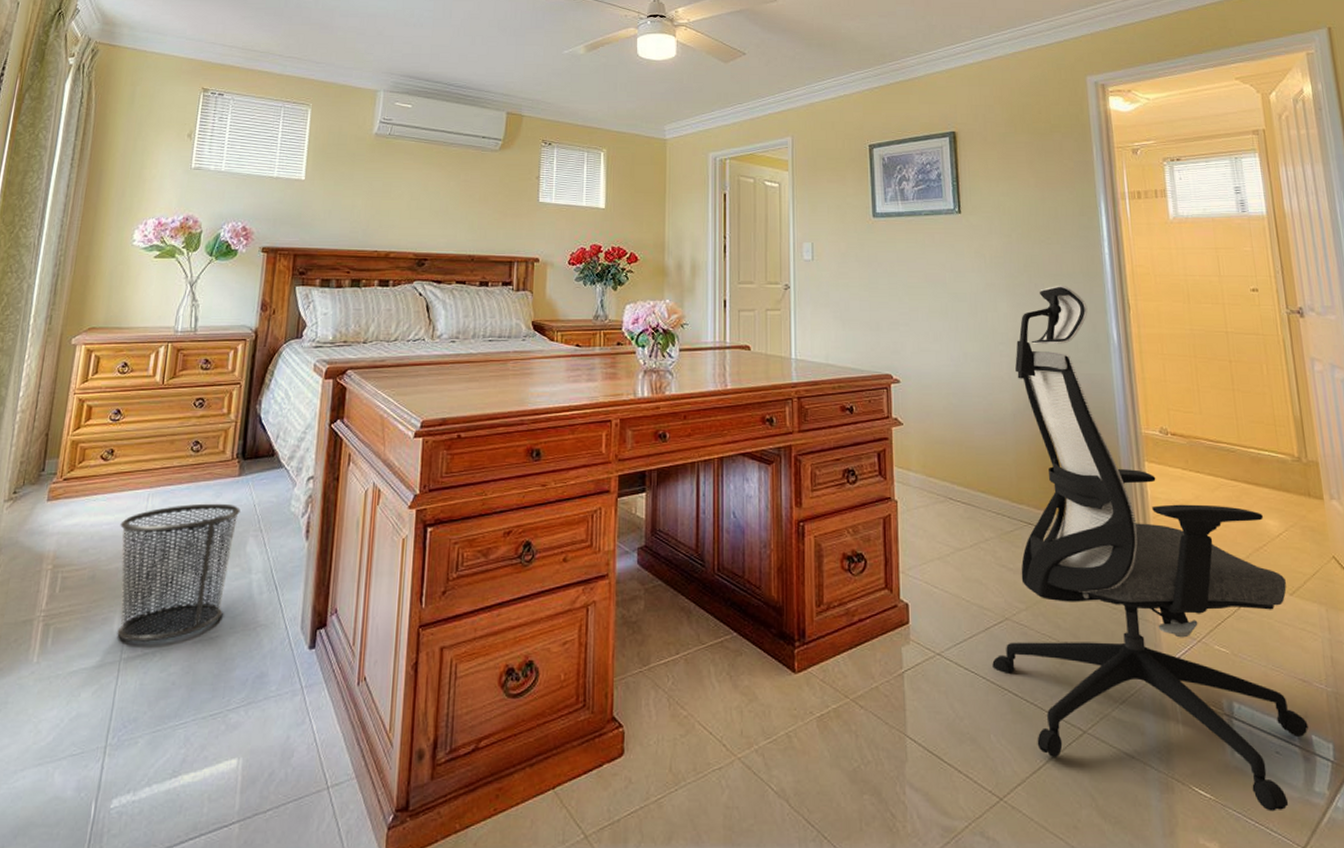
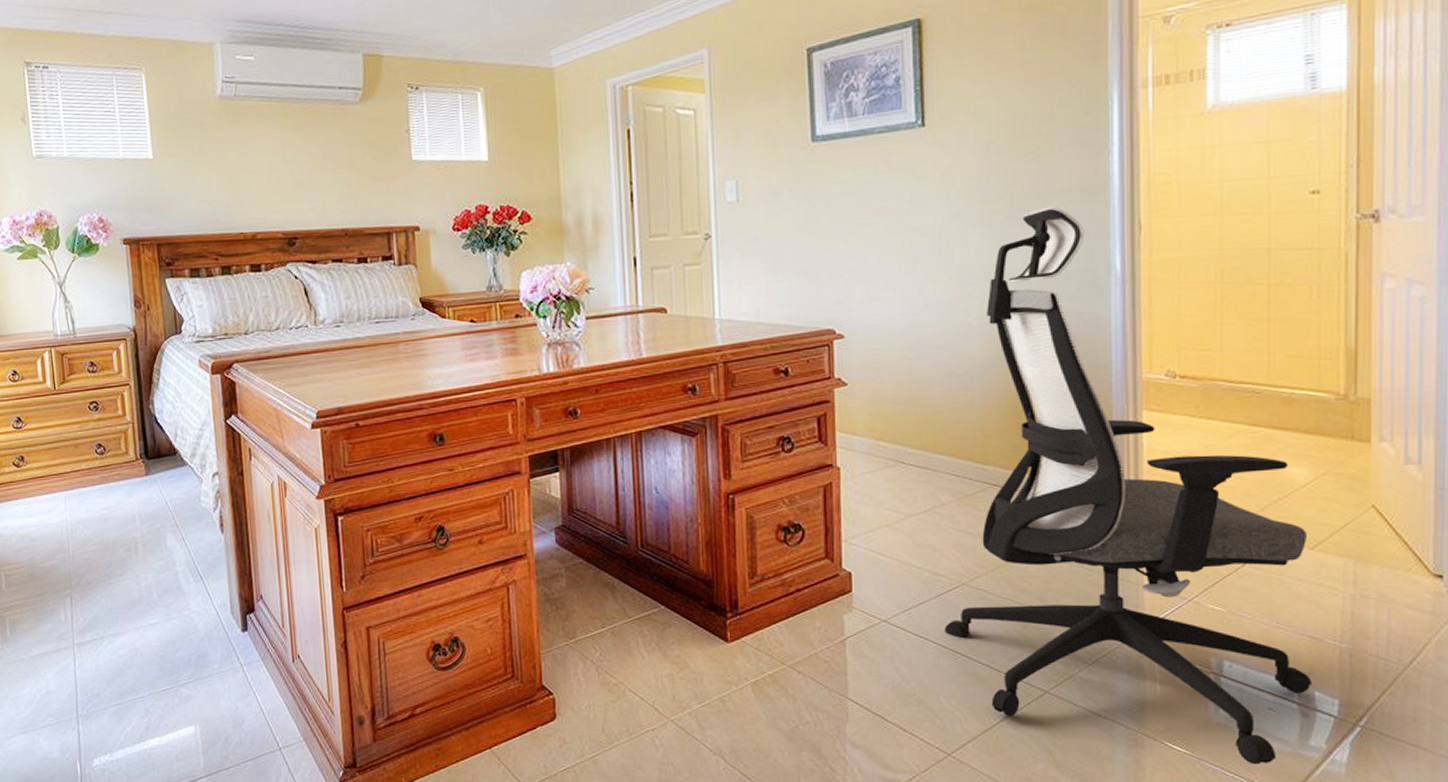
waste bin: present [117,503,241,642] -> none [45,502,157,629]

